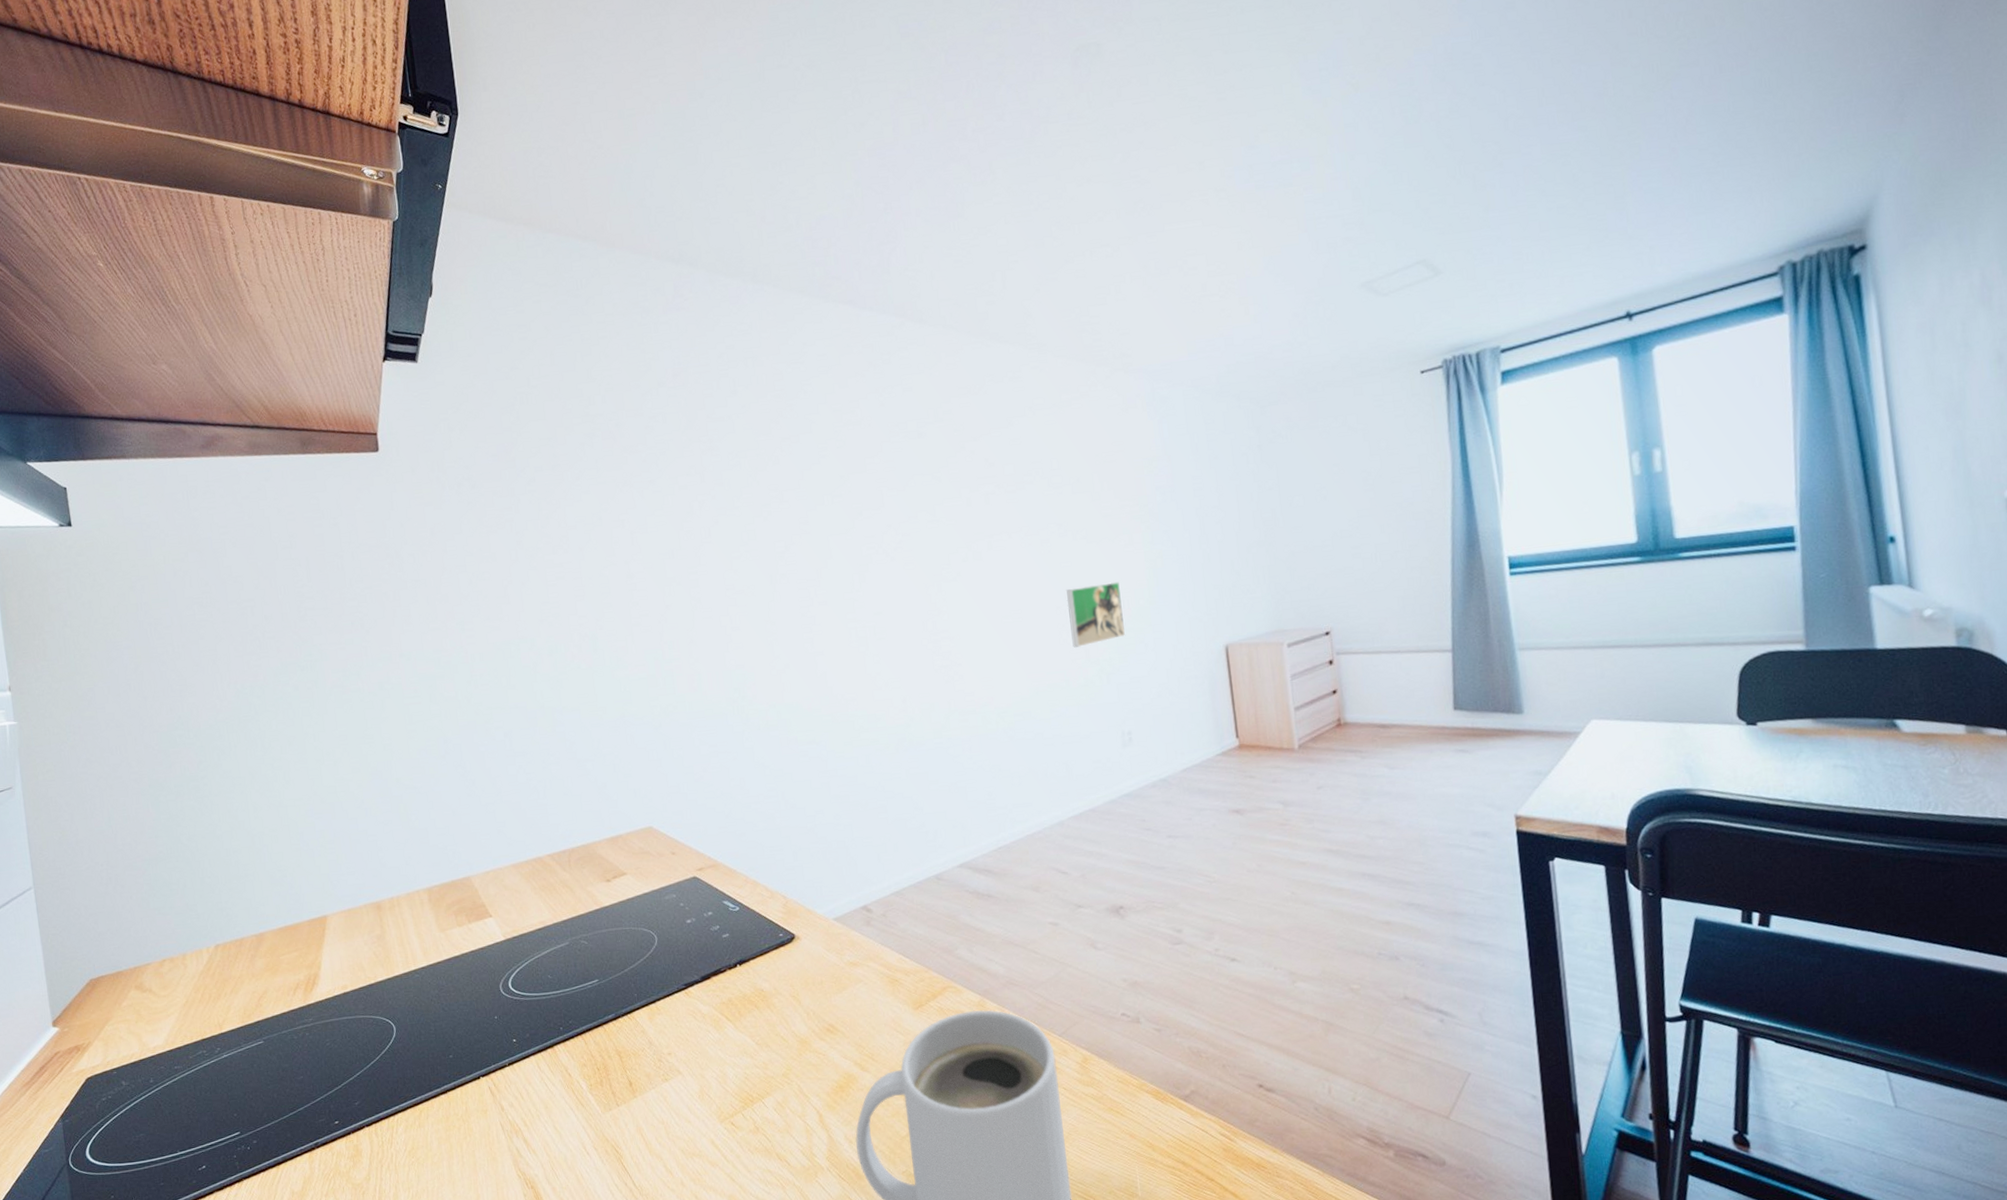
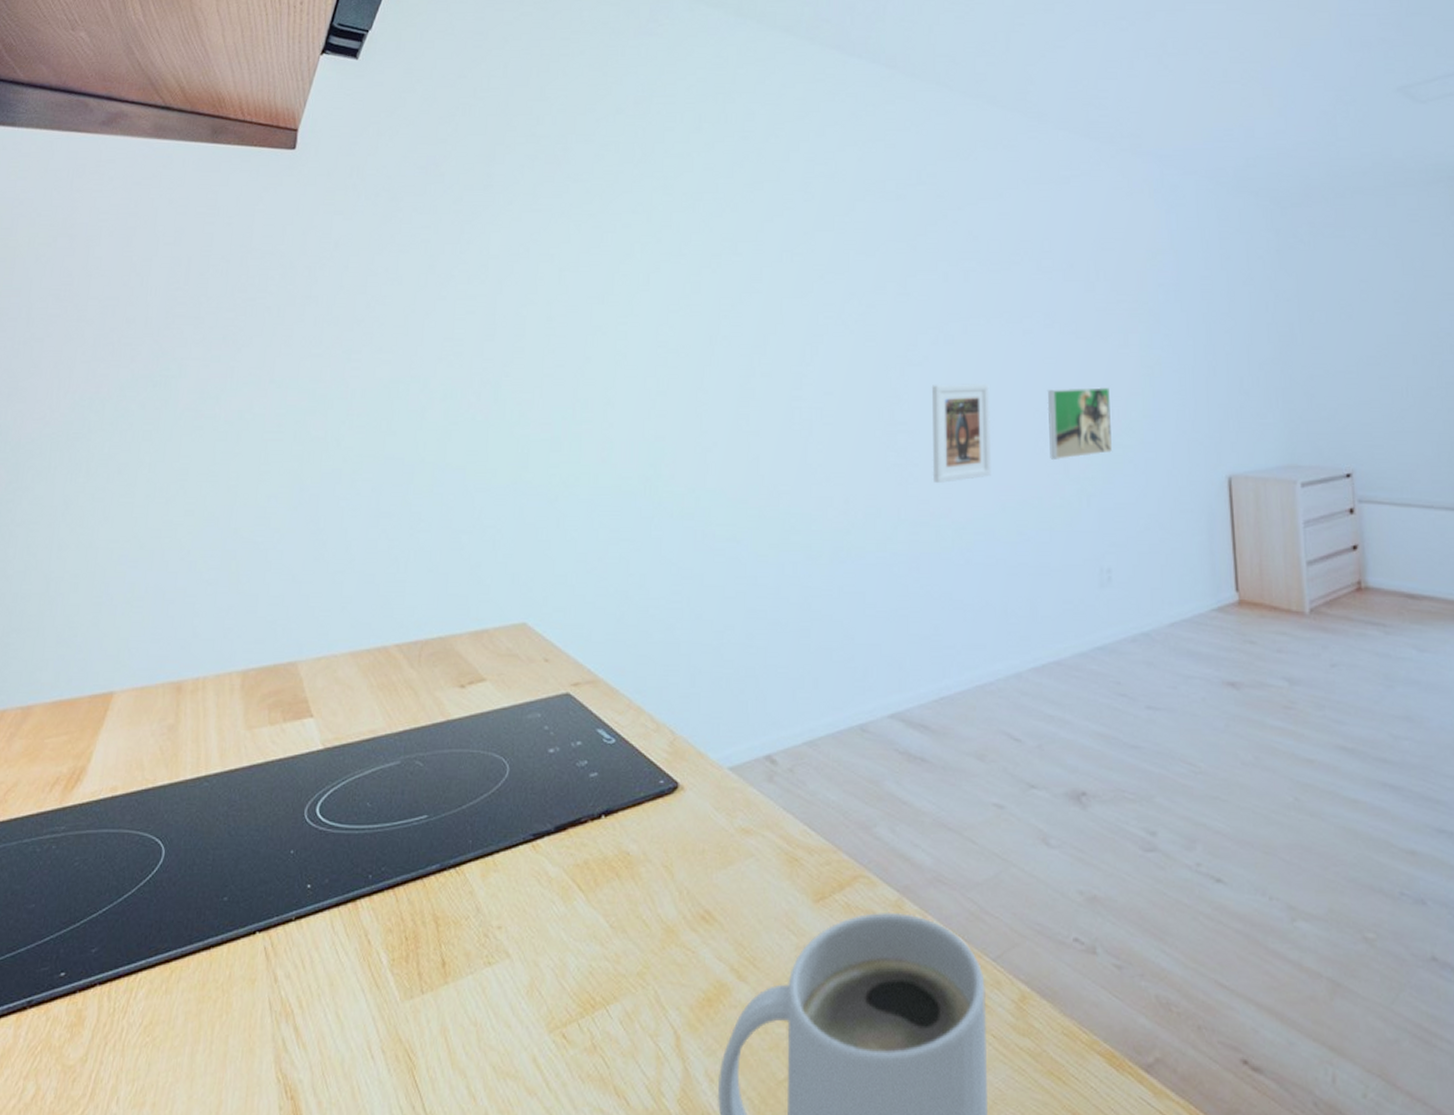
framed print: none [966,590,1024,678] -> present [931,382,992,483]

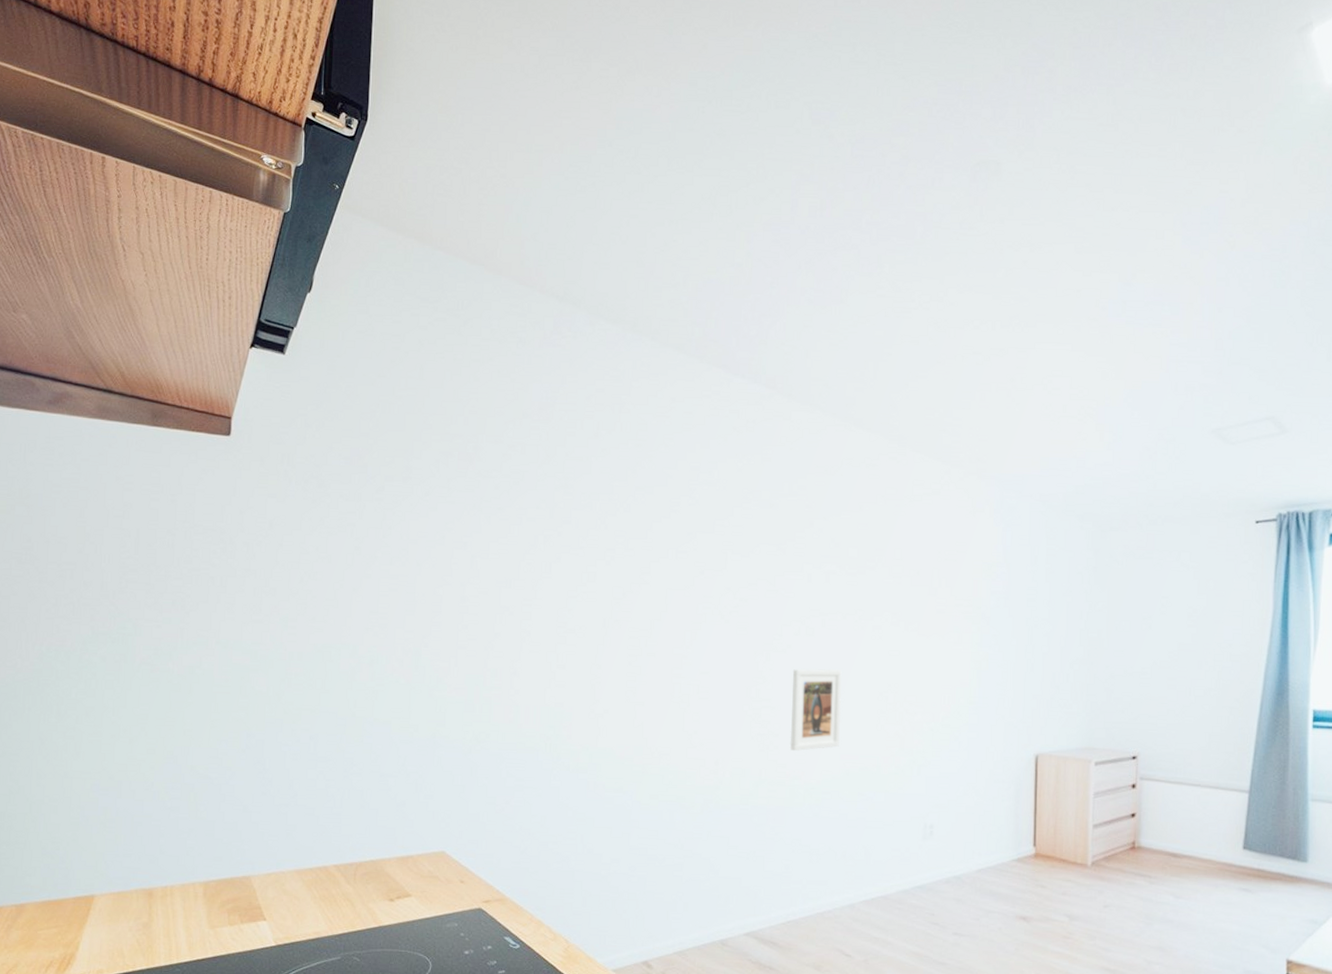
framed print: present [1047,387,1113,461] -> none [889,676,943,736]

